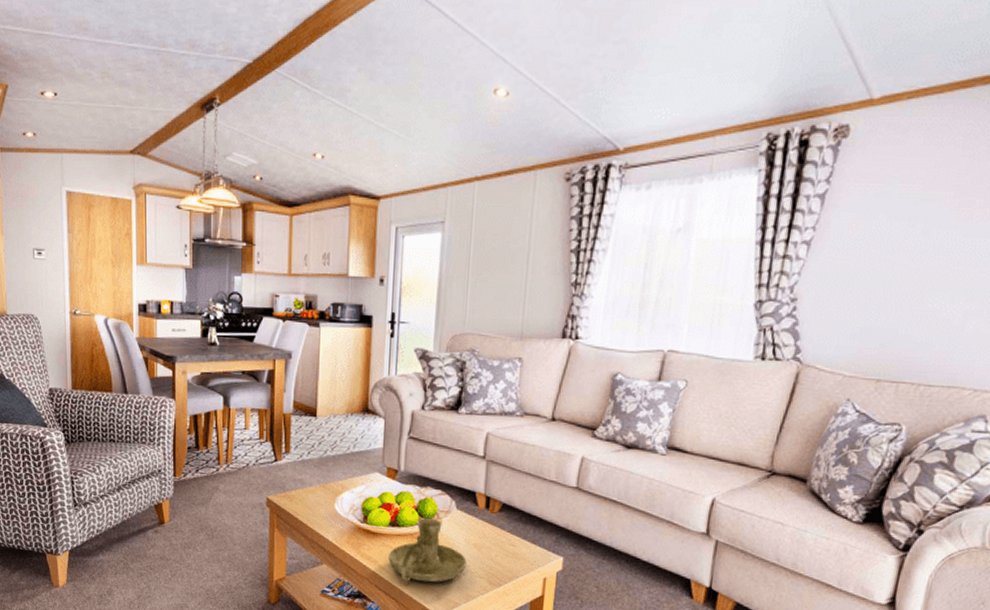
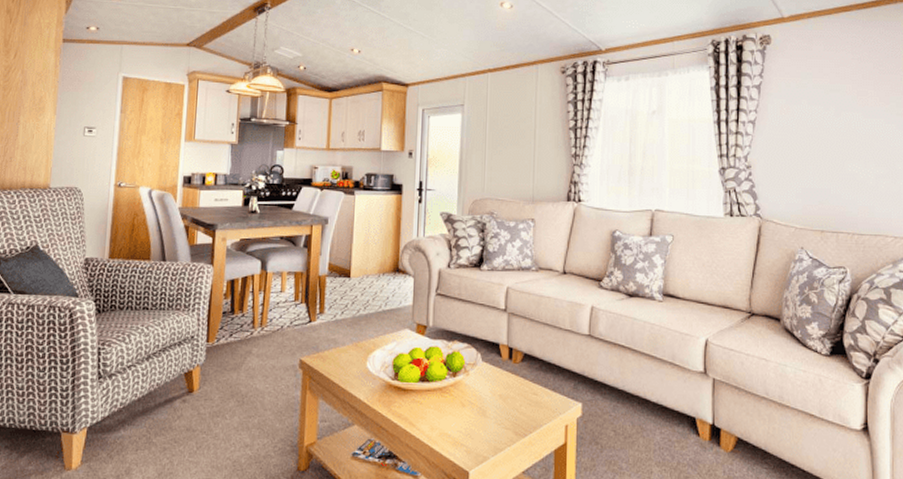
candle holder: present [389,518,467,583] -> none [419,372,493,439]

